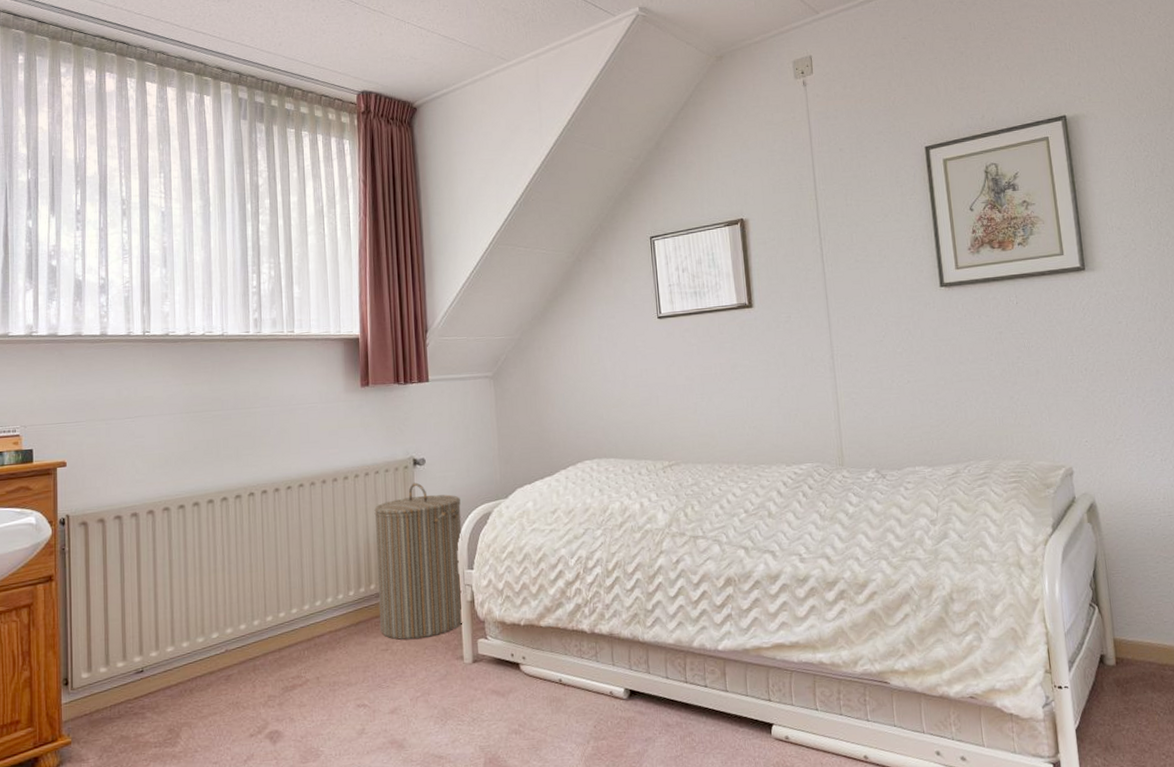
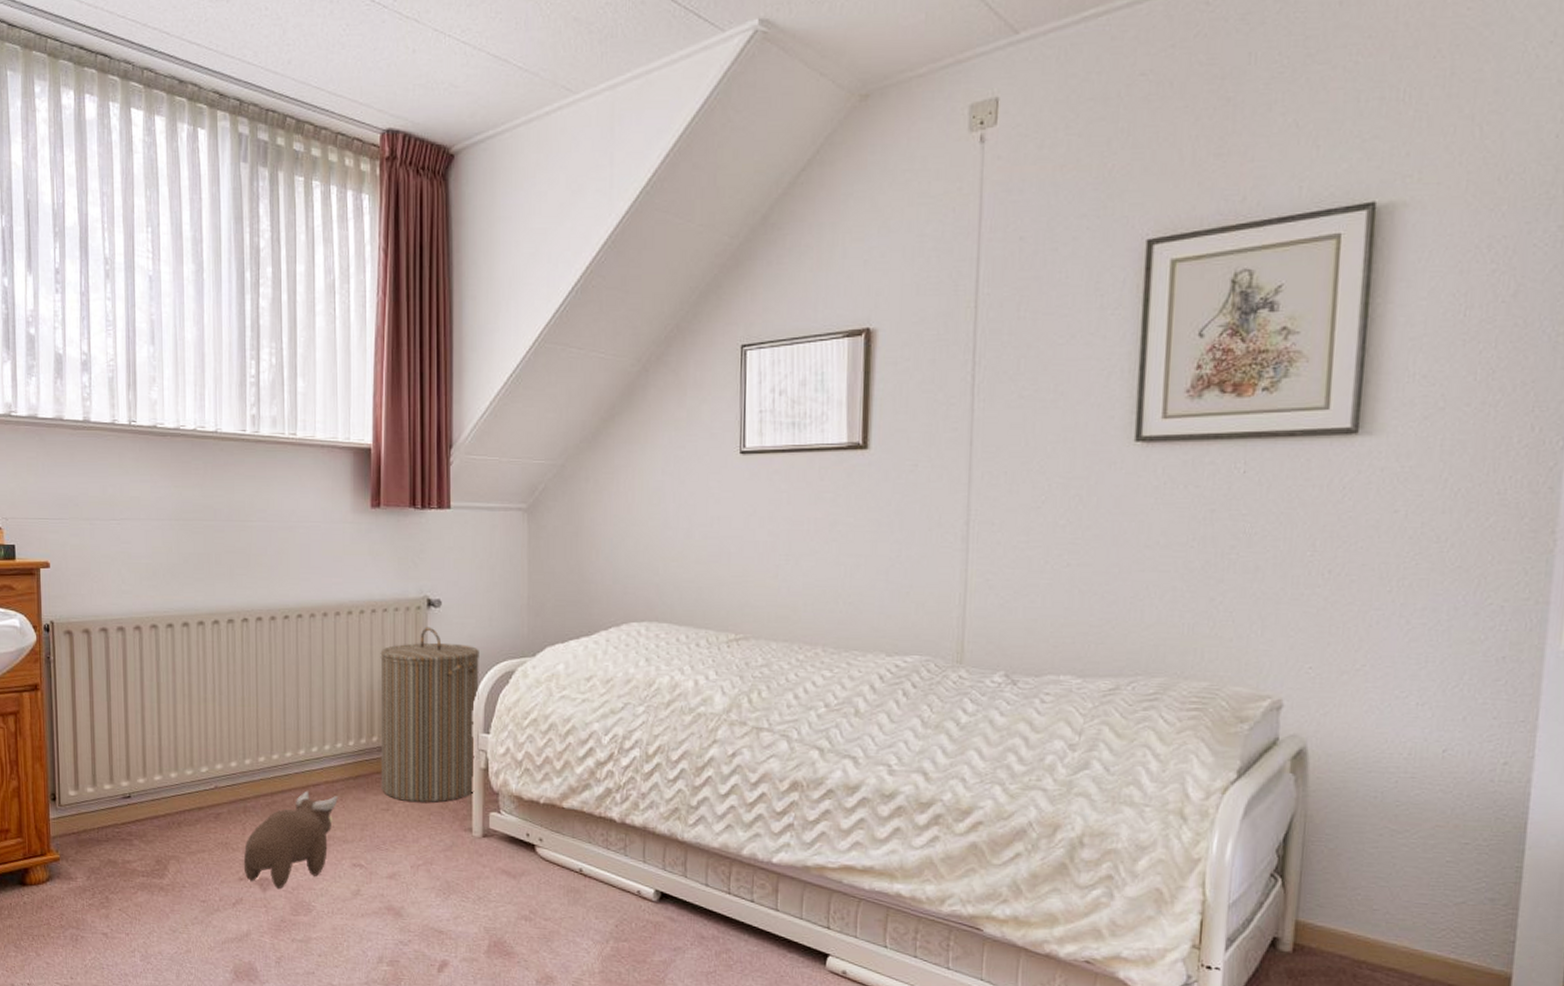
plush toy: none [253,642,341,739] -> present [243,790,338,888]

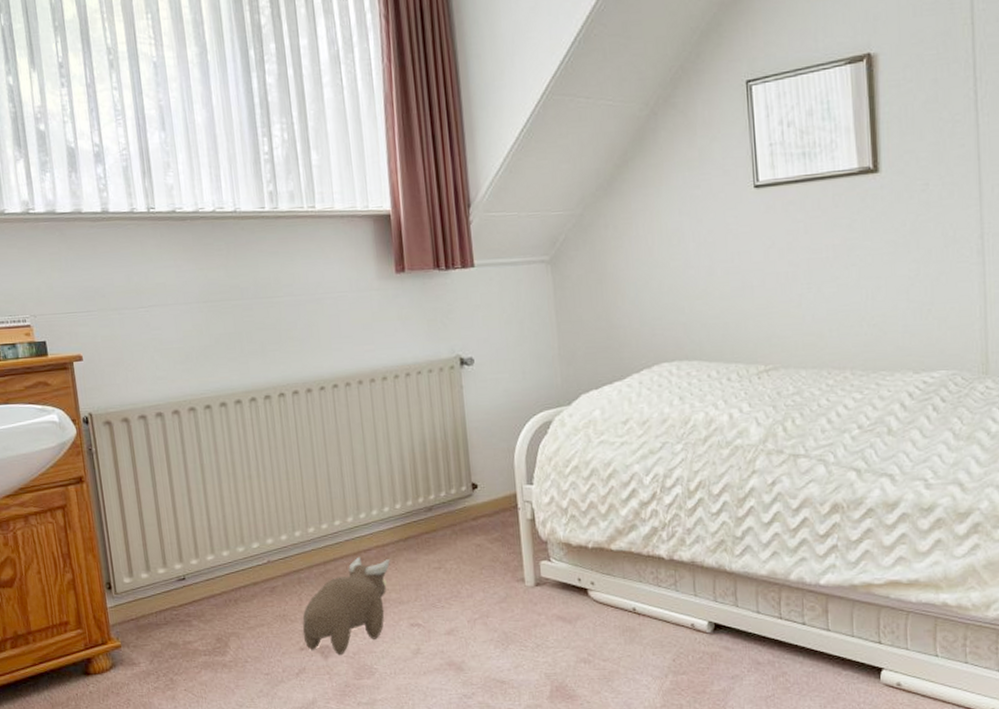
laundry hamper: present [380,627,479,803] -> none [418,385,523,559]

